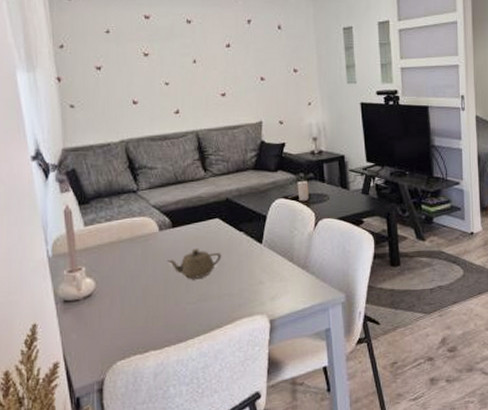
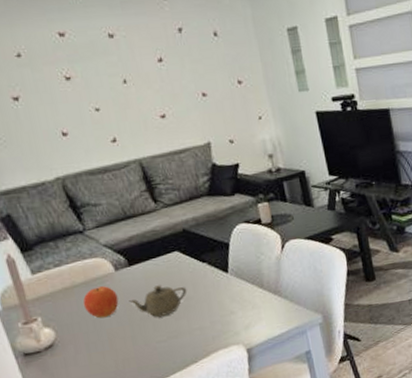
fruit: none [125,244,158,275] -> present [82,286,119,319]

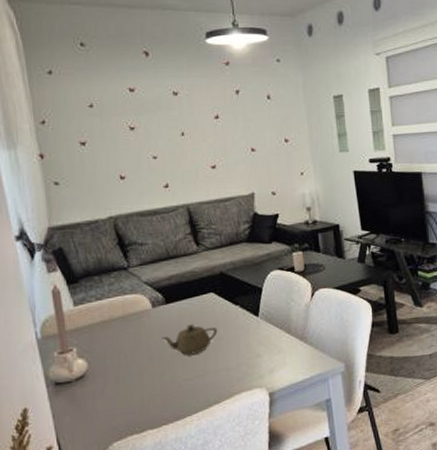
fruit: present [82,286,119,319] -> none [118,322,152,353]

